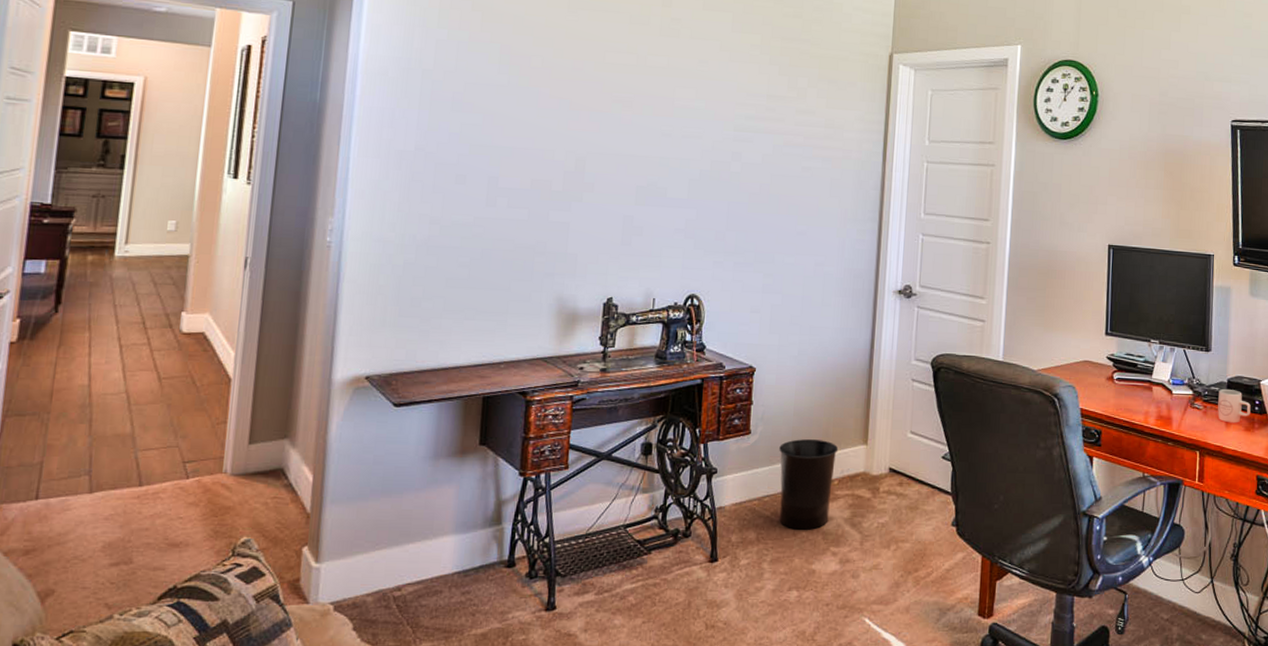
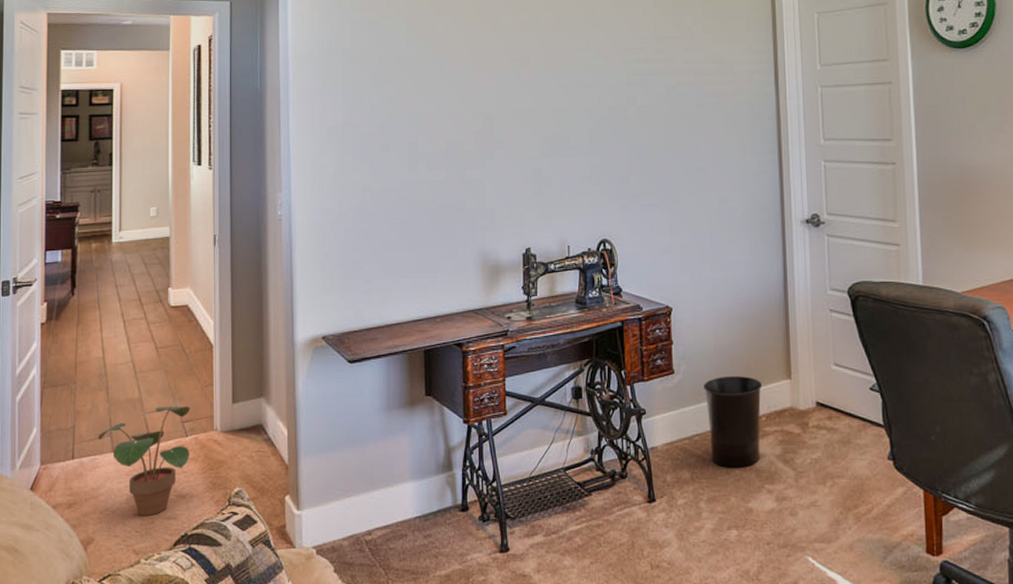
potted plant: none [72,443,196,566] -> present [98,405,191,516]

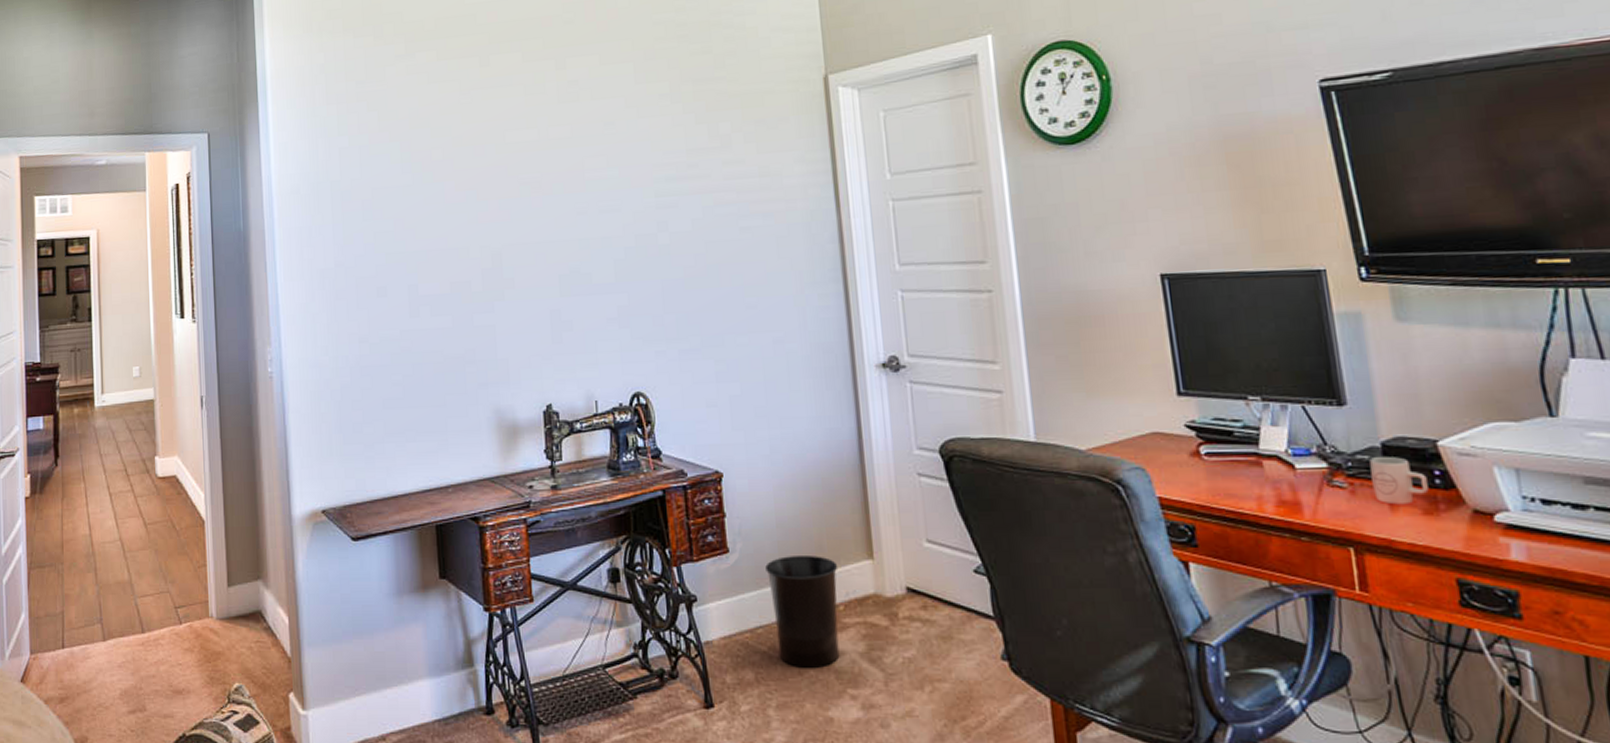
potted plant: present [98,405,191,516] -> none [88,589,185,713]

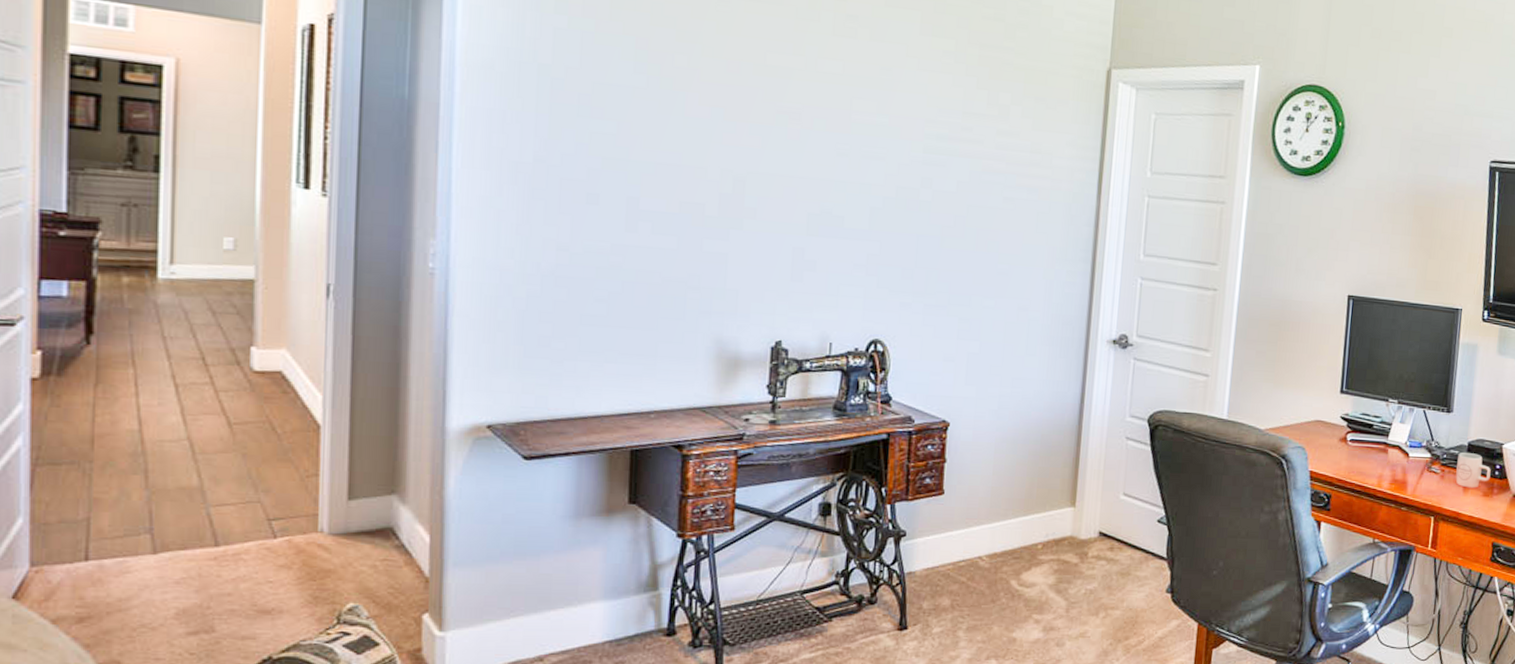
waste bin: present [765,556,840,668] -> none [976,500,1043,597]

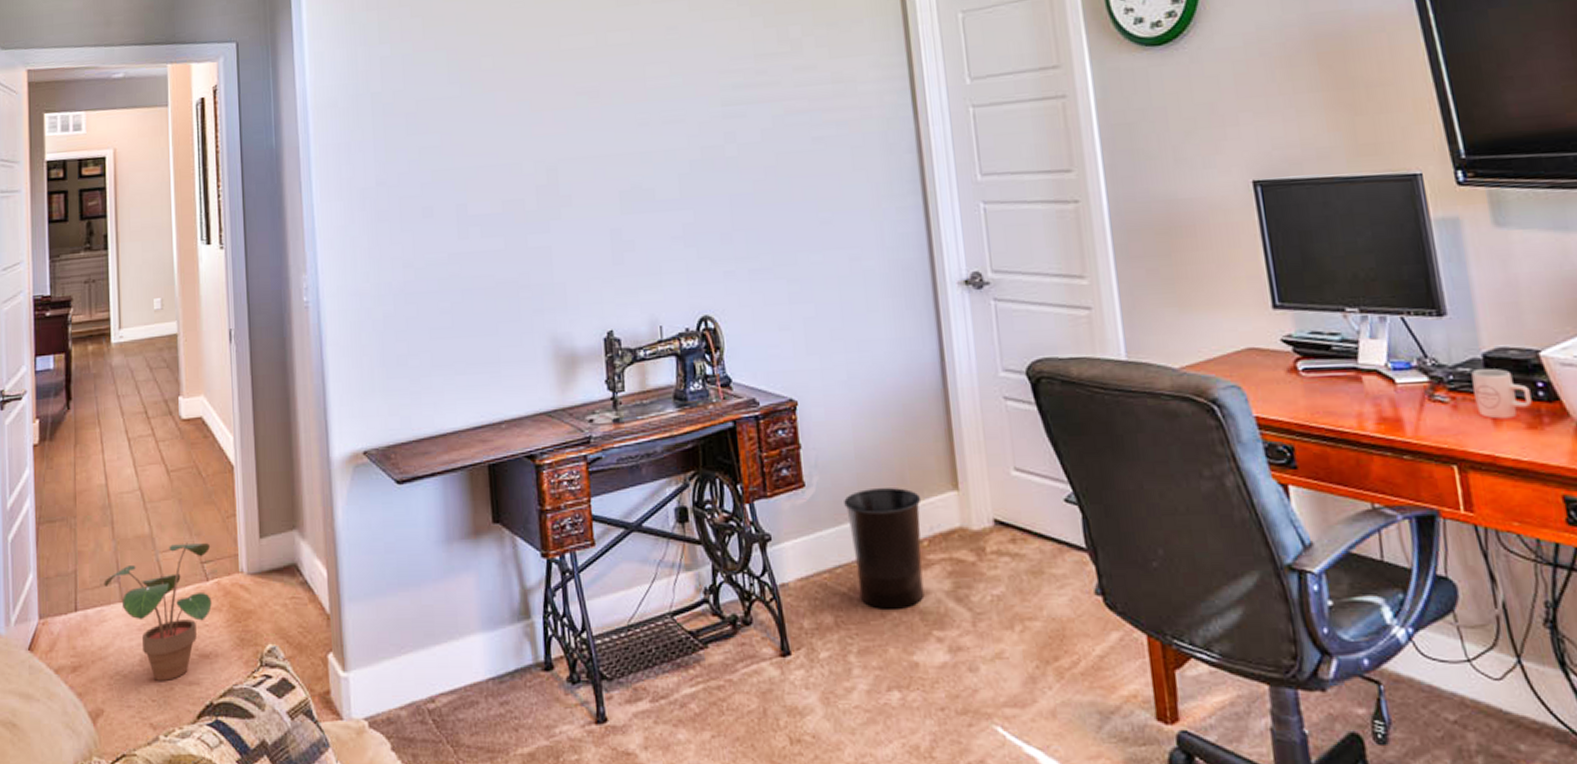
potted plant: none [129,498,283,635] -> present [104,542,212,681]
waste bin: none [976,500,1043,597] -> present [844,488,925,609]

